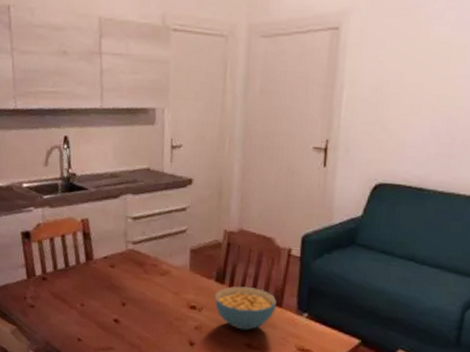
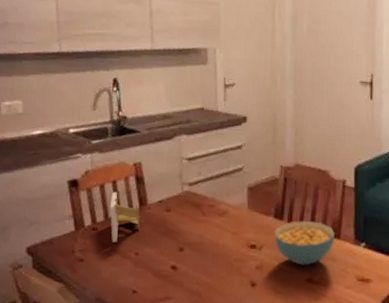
napkin holder: none [59,245,86,293] -> present [110,192,140,242]

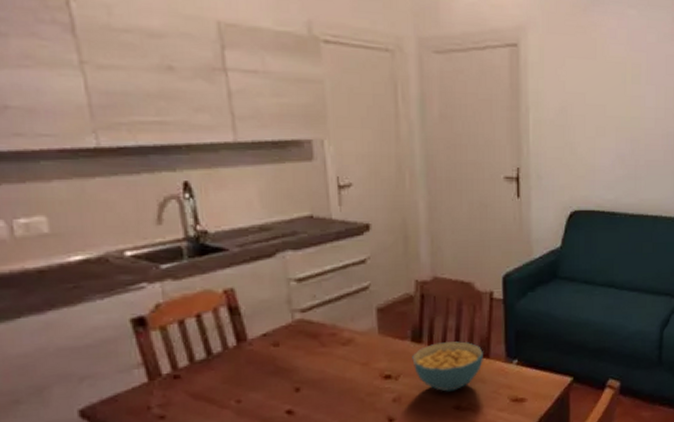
napkin holder: present [110,192,140,242] -> none [195,328,240,391]

